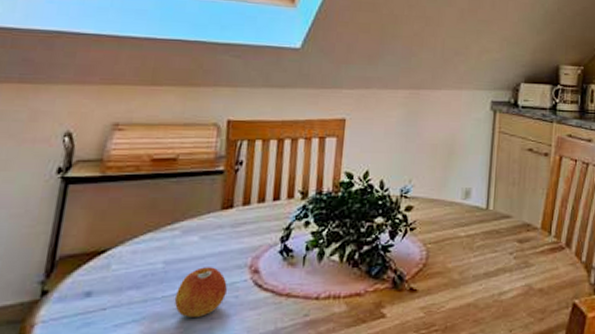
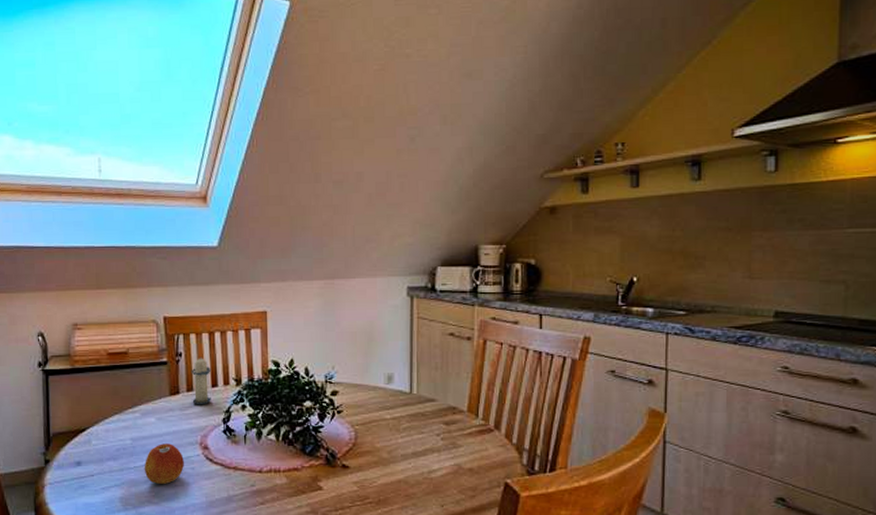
candle: none [247,166,275,221] -> present [191,356,212,405]

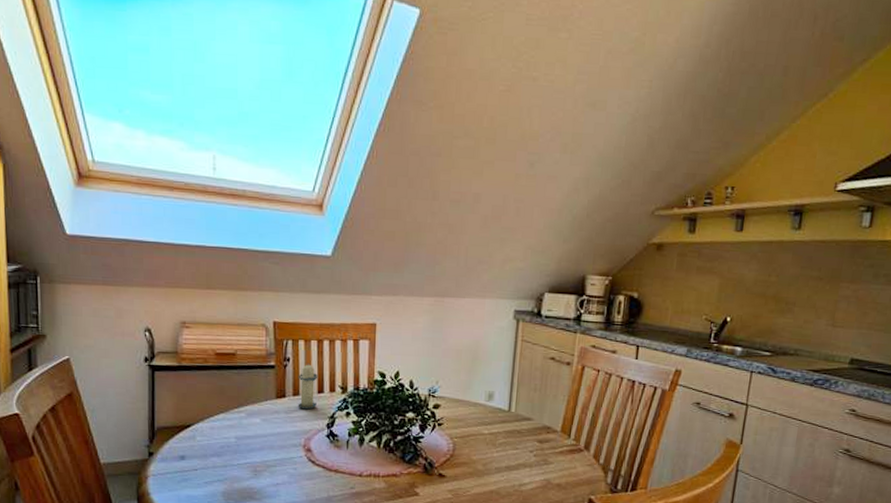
apple: present [144,443,184,484] -> none [247,444,287,482]

